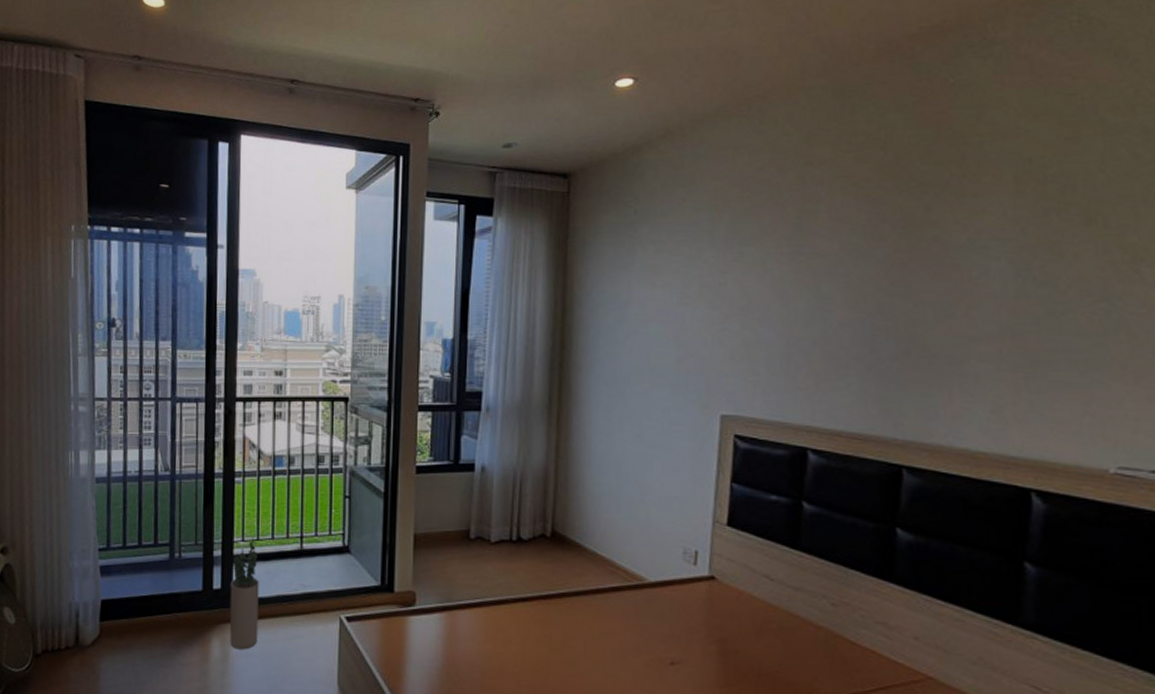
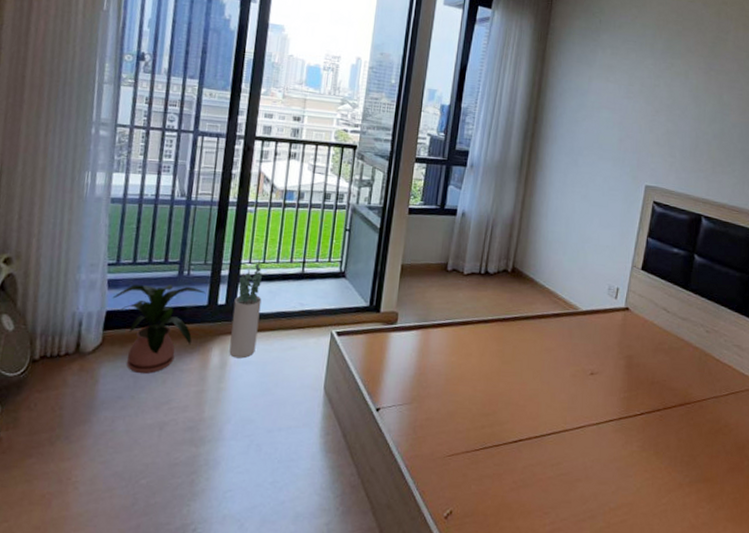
house plant: none [105,569,199,669] -> present [112,284,206,374]

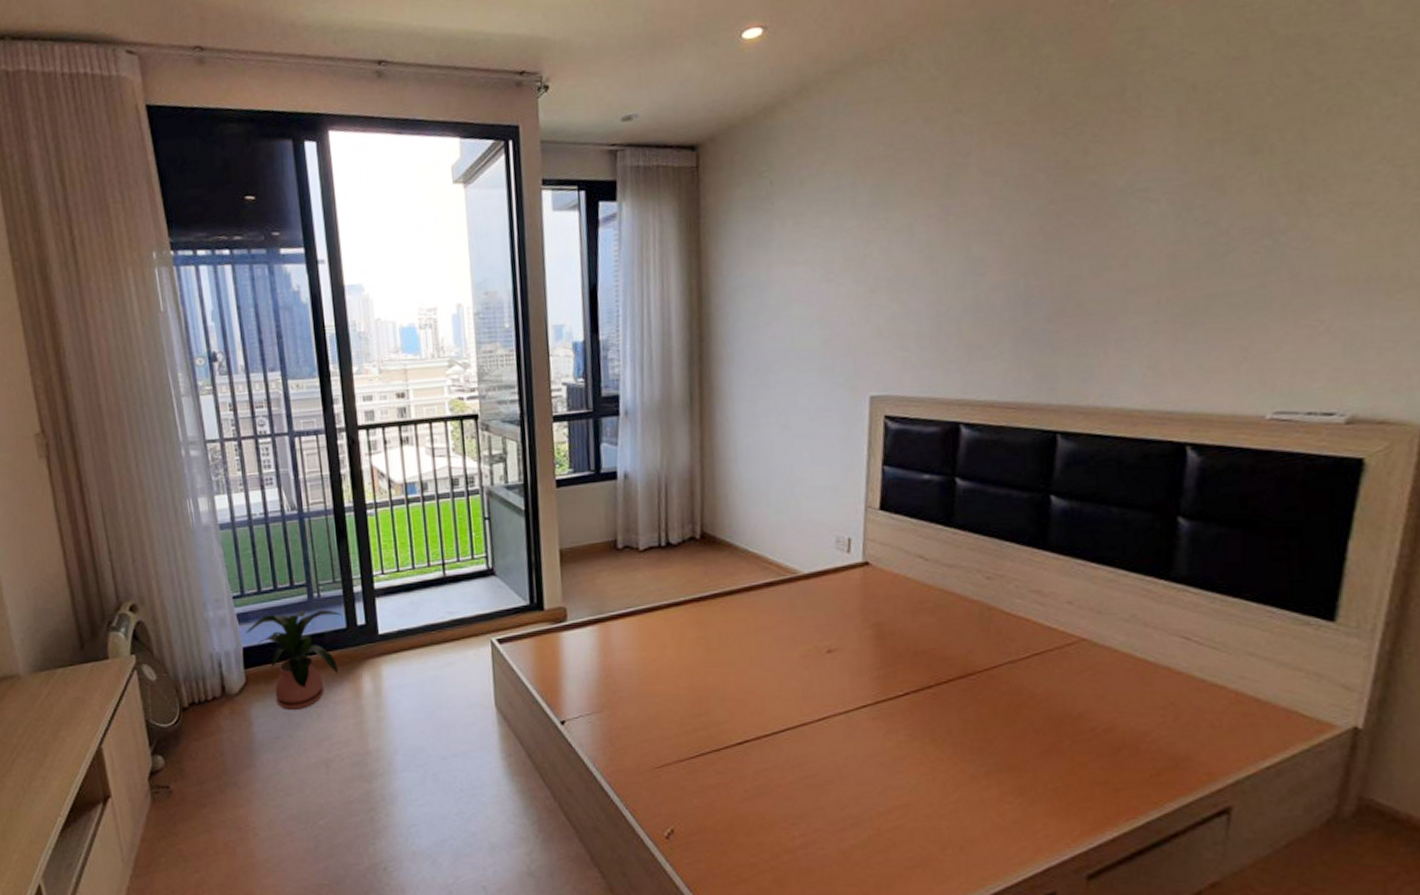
vase: present [229,259,263,359] -> none [374,568,410,682]

